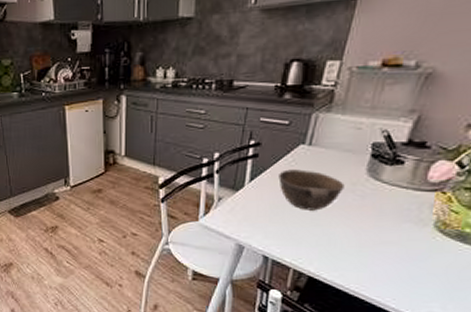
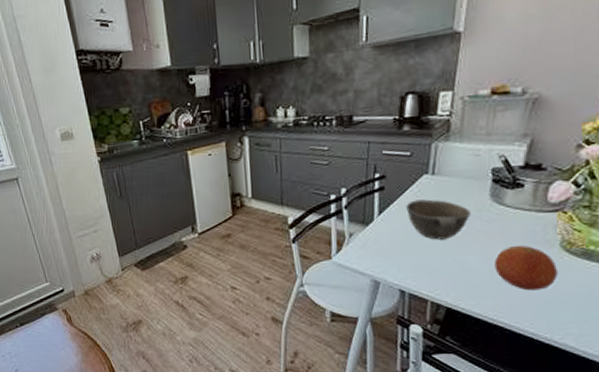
fruit: none [362,223,428,268] -> present [494,246,557,291]

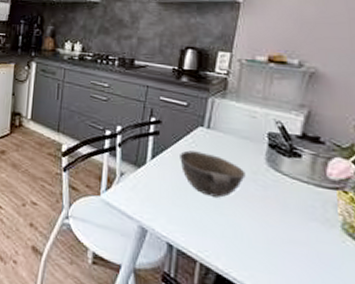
fruit: present [494,246,557,291] -> none [270,218,340,275]

